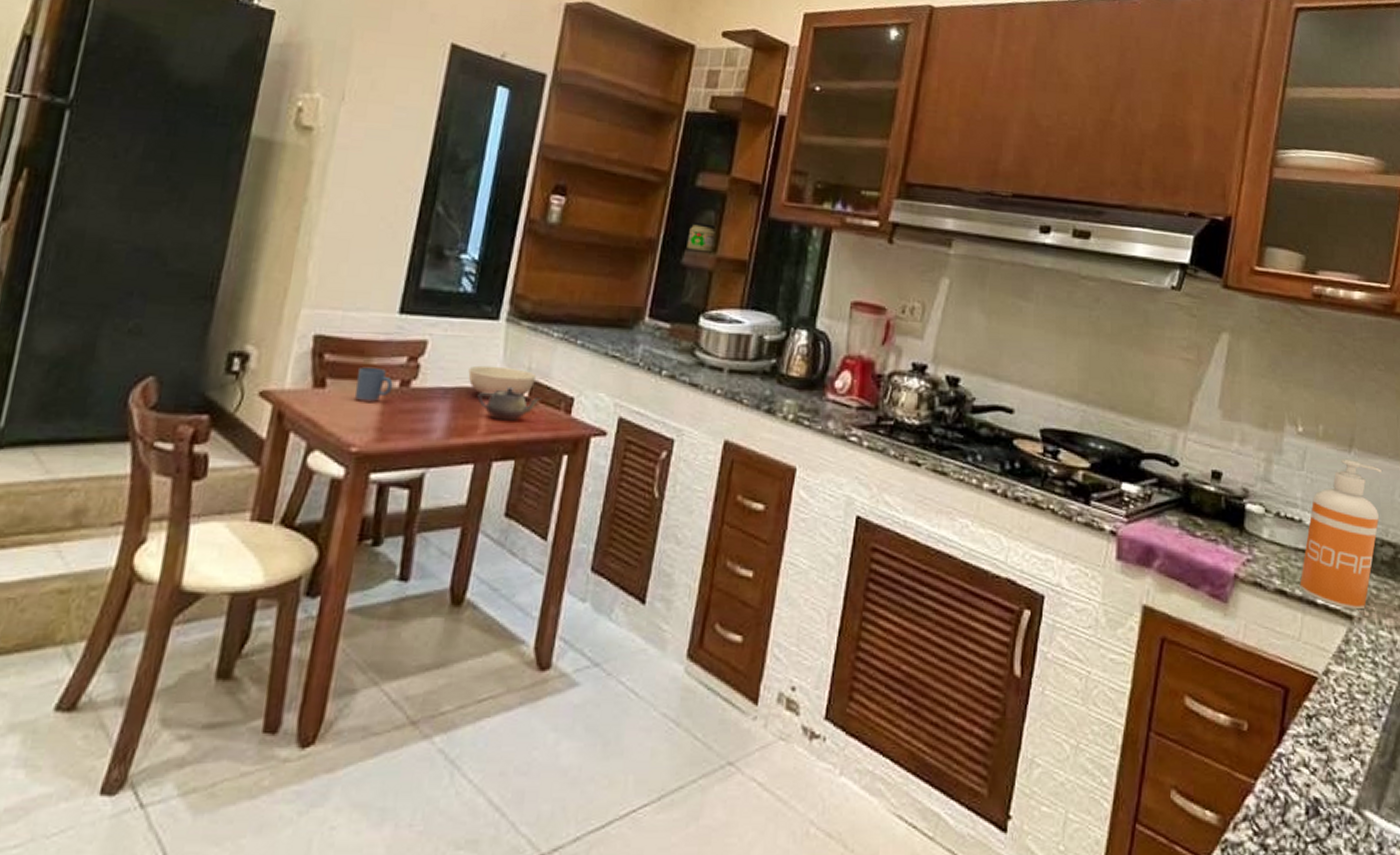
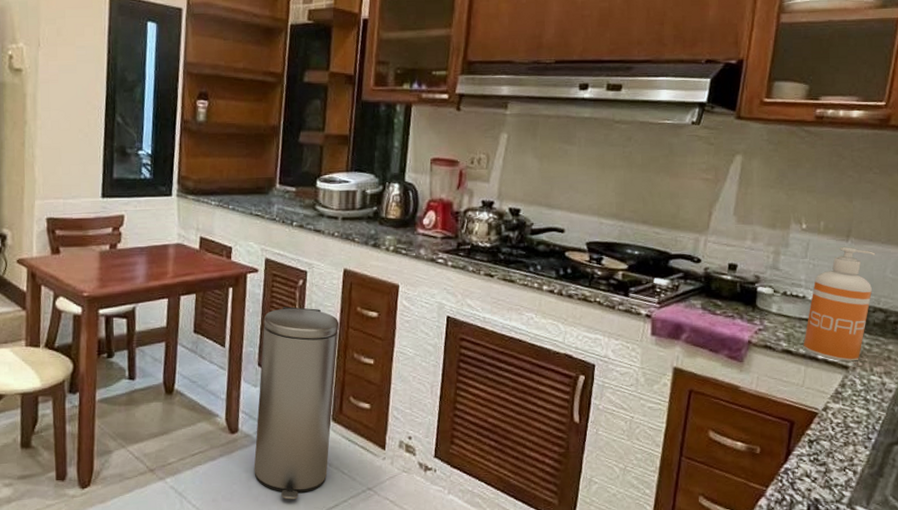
mug: present [354,366,393,402] -> none [79,237,105,261]
bowl: present [468,365,537,398] -> none [155,229,204,252]
teapot: present [477,386,542,421] -> none [164,242,209,267]
pedal bin: none [566,488,711,777] -> present [254,307,340,500]
jar: present [686,221,716,253] -> none [301,109,322,132]

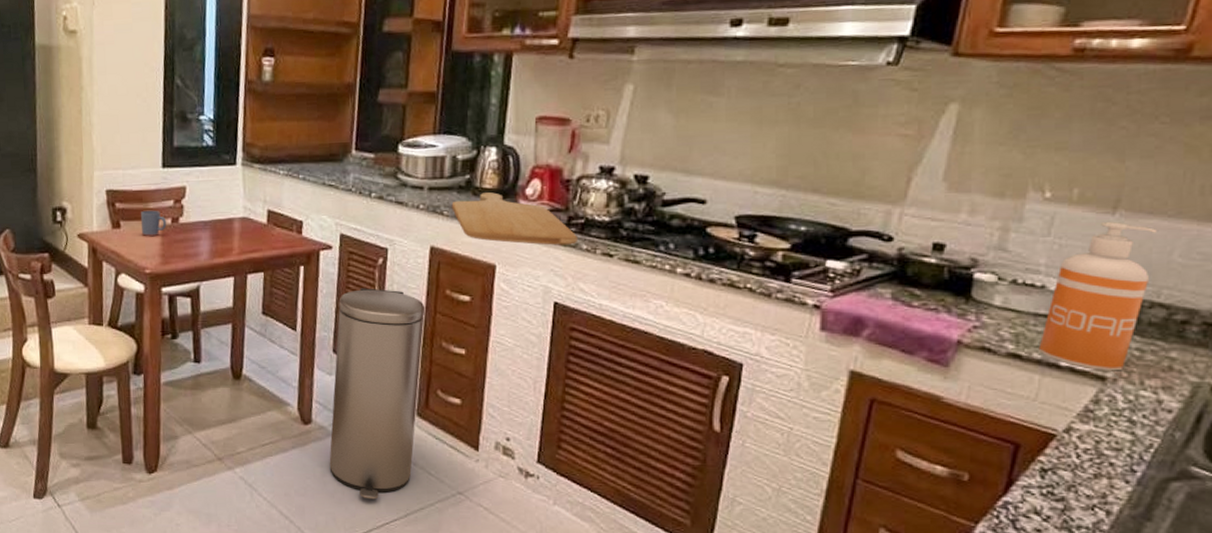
mug: none [79,237,105,261] -> present [140,210,167,236]
chopping board: none [362,222,465,268] -> present [451,192,577,245]

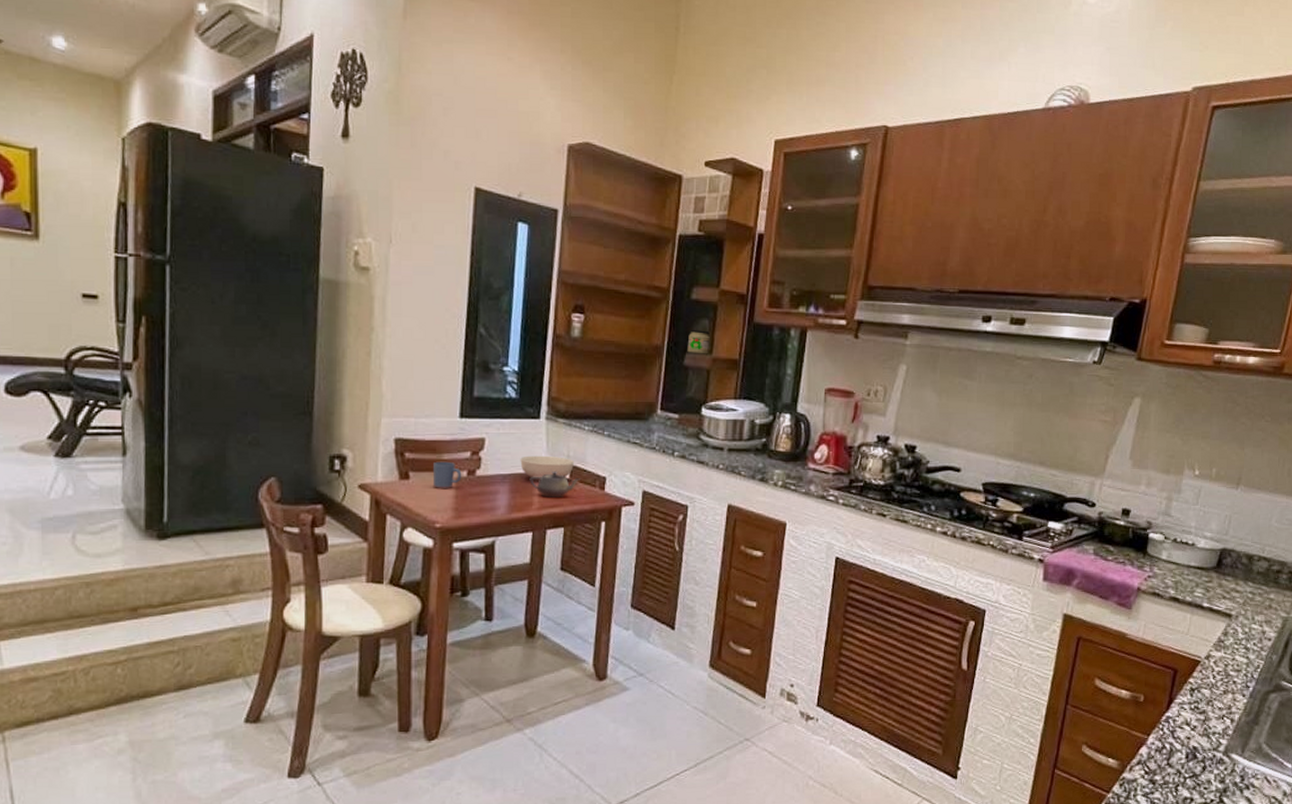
bowl: none [219,201,272,227] -> present [520,455,575,481]
teapot: none [229,216,278,243] -> present [529,471,580,497]
pedal bin: present [329,288,426,500] -> none [623,544,721,752]
jar: none [380,63,405,90] -> present [687,329,710,354]
chopping board: present [451,192,577,245] -> none [749,455,857,506]
soap dispenser: present [1038,221,1158,371] -> none [1190,494,1264,610]

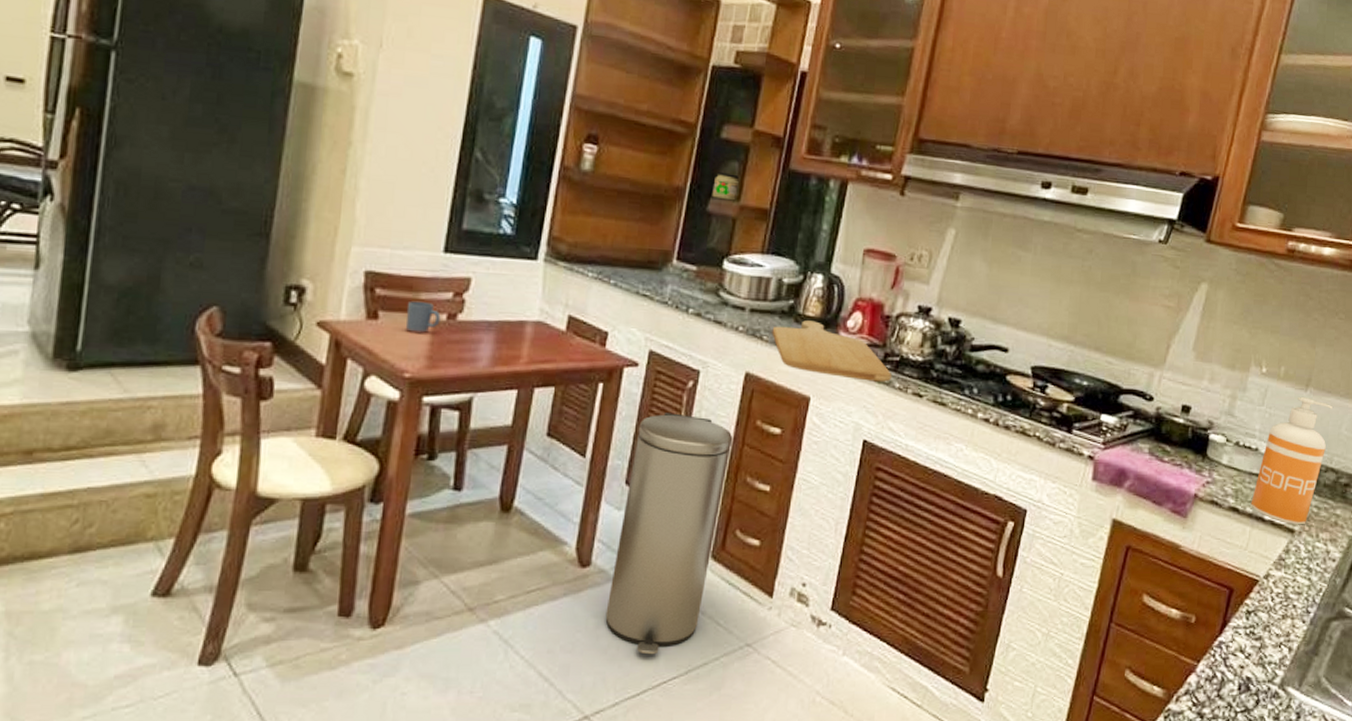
bowl: present [520,455,575,481] -> none [510,301,574,331]
teapot: present [529,471,580,497] -> none [519,320,578,352]
pedal bin: none [623,544,721,752] -> present [605,412,733,655]
chopping board: none [749,455,857,506] -> present [772,320,891,382]
soap dispenser: none [1190,494,1264,610] -> present [1250,396,1334,525]

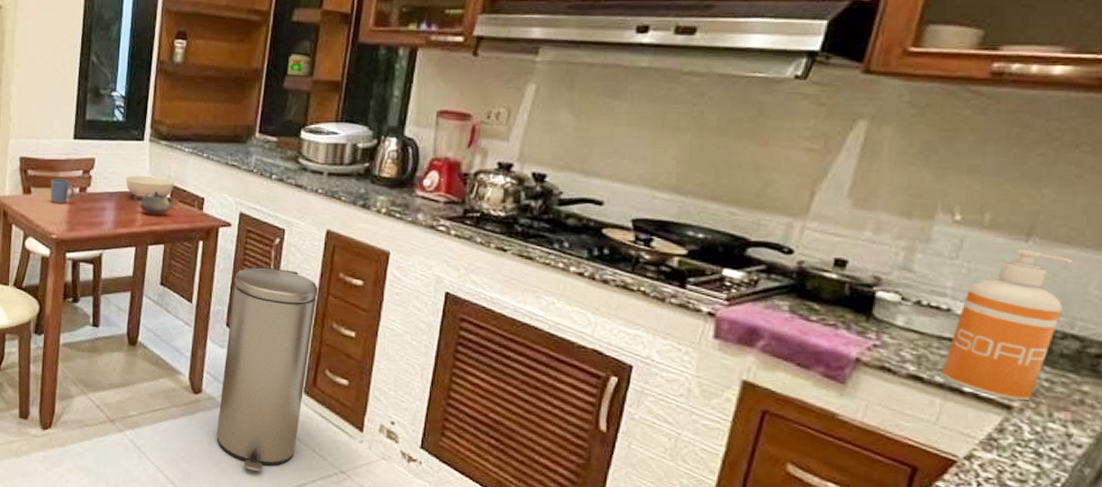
bowl: none [510,301,574,331] -> present [125,175,175,199]
teapot: none [519,320,578,352] -> present [134,190,180,216]
chopping board: present [772,320,891,382] -> none [349,181,472,237]

